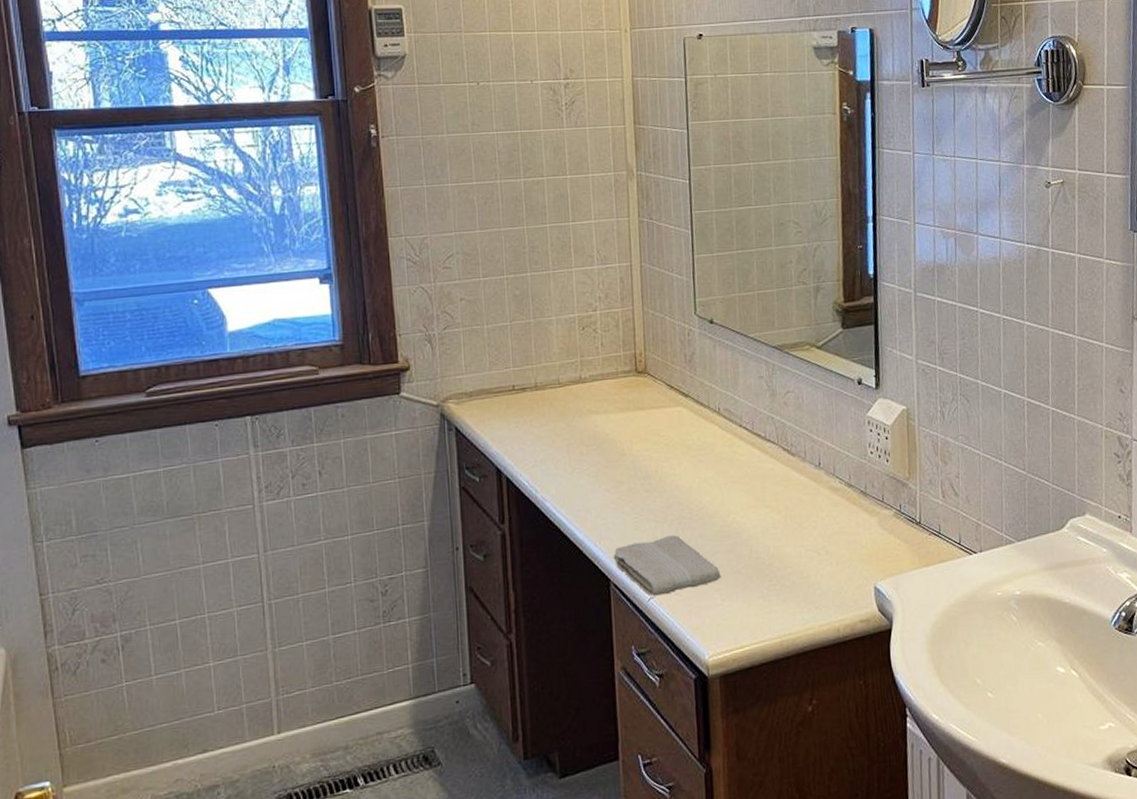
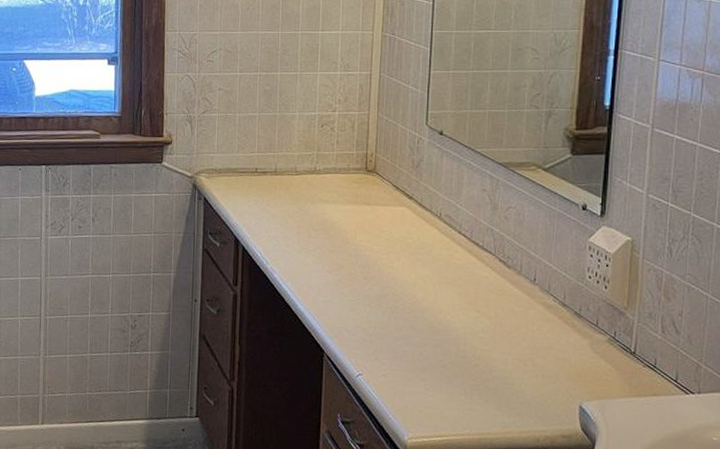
washcloth: present [613,535,721,596] -> none [329,321,427,374]

